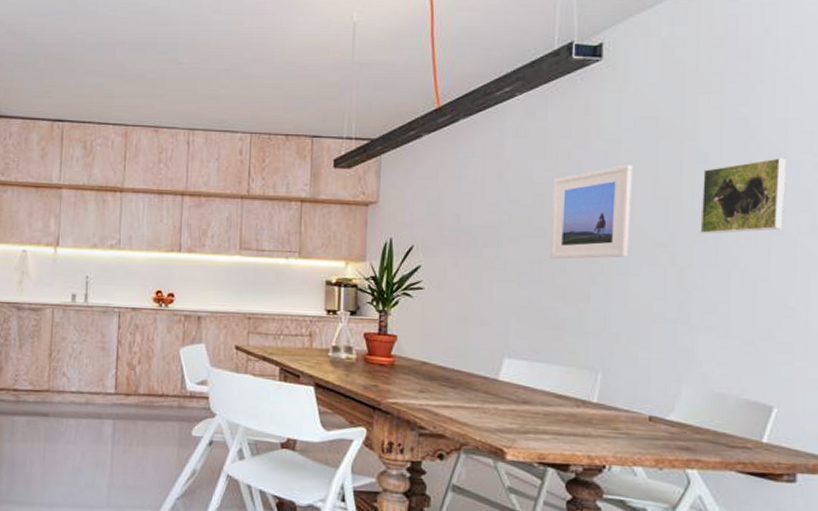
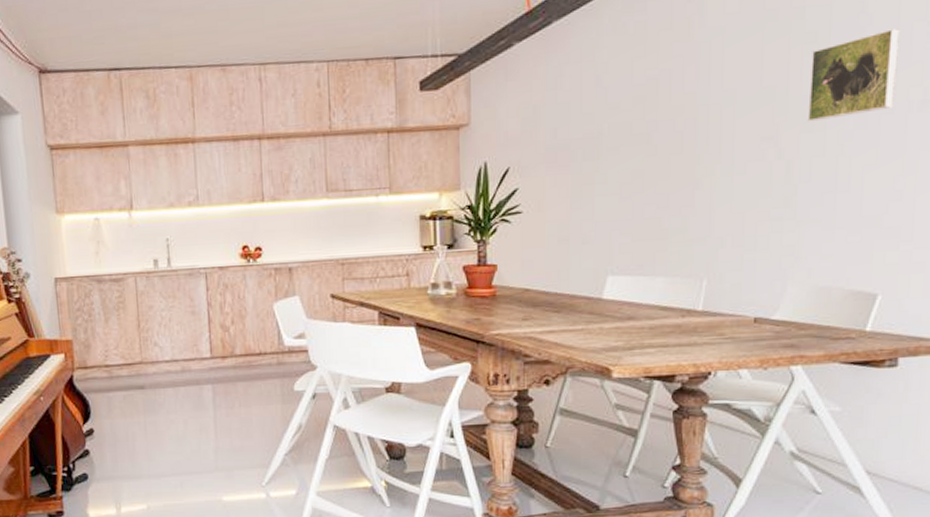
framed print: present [550,165,634,259] -> none [653,53,739,166]

